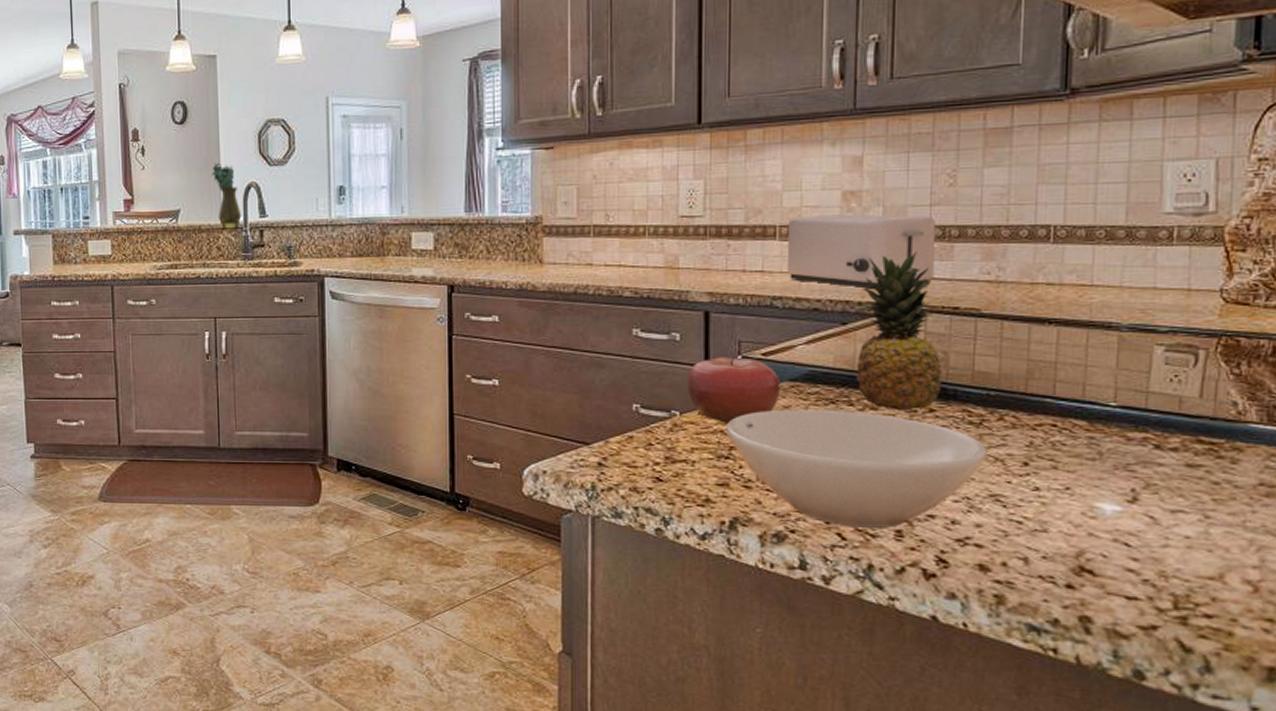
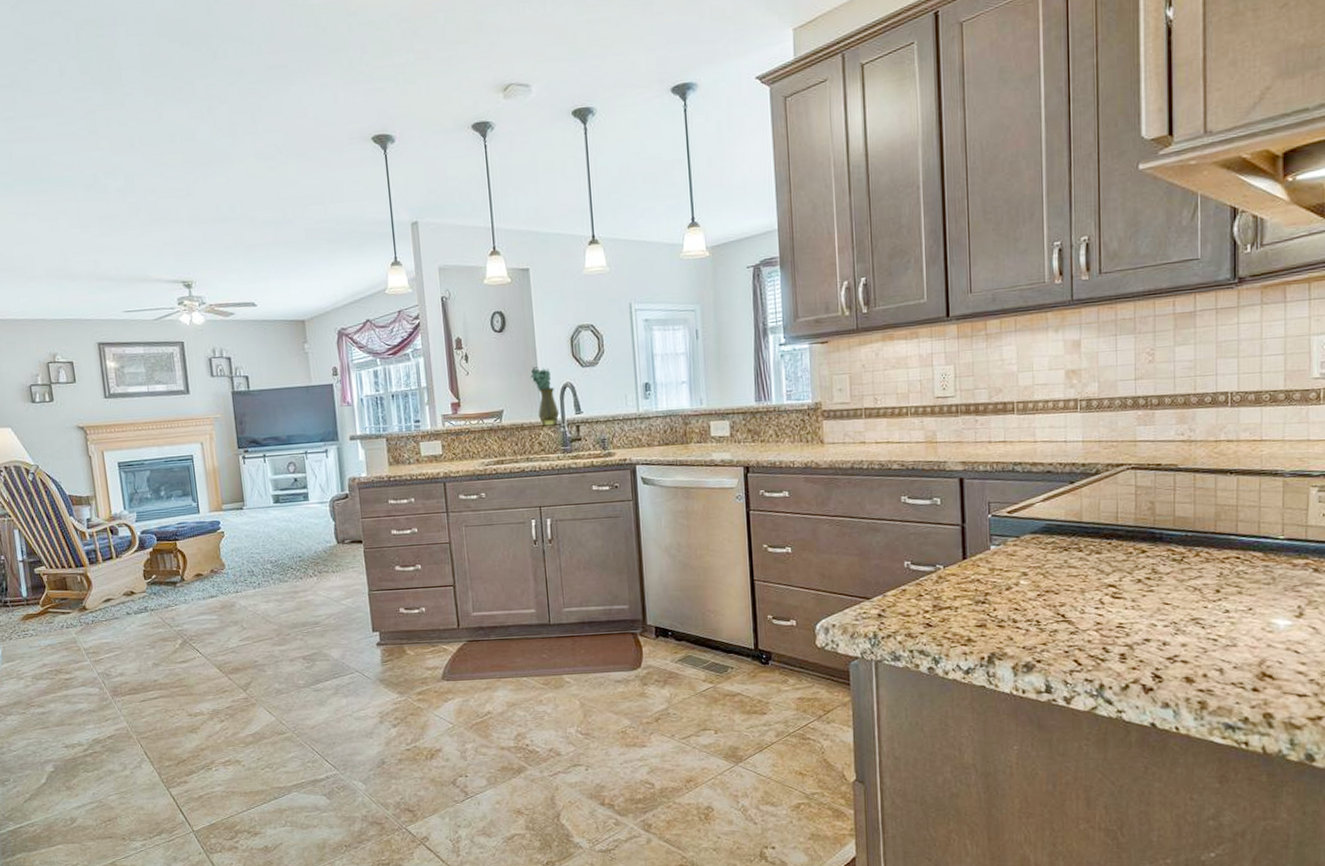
fruit: present [687,348,781,425] -> none [948,508,1024,574]
bowl: present [725,409,988,529] -> none [981,556,1188,655]
toaster: present [788,214,937,289] -> none [1024,388,1141,452]
fruit: present [856,251,941,409] -> none [1083,418,1150,553]

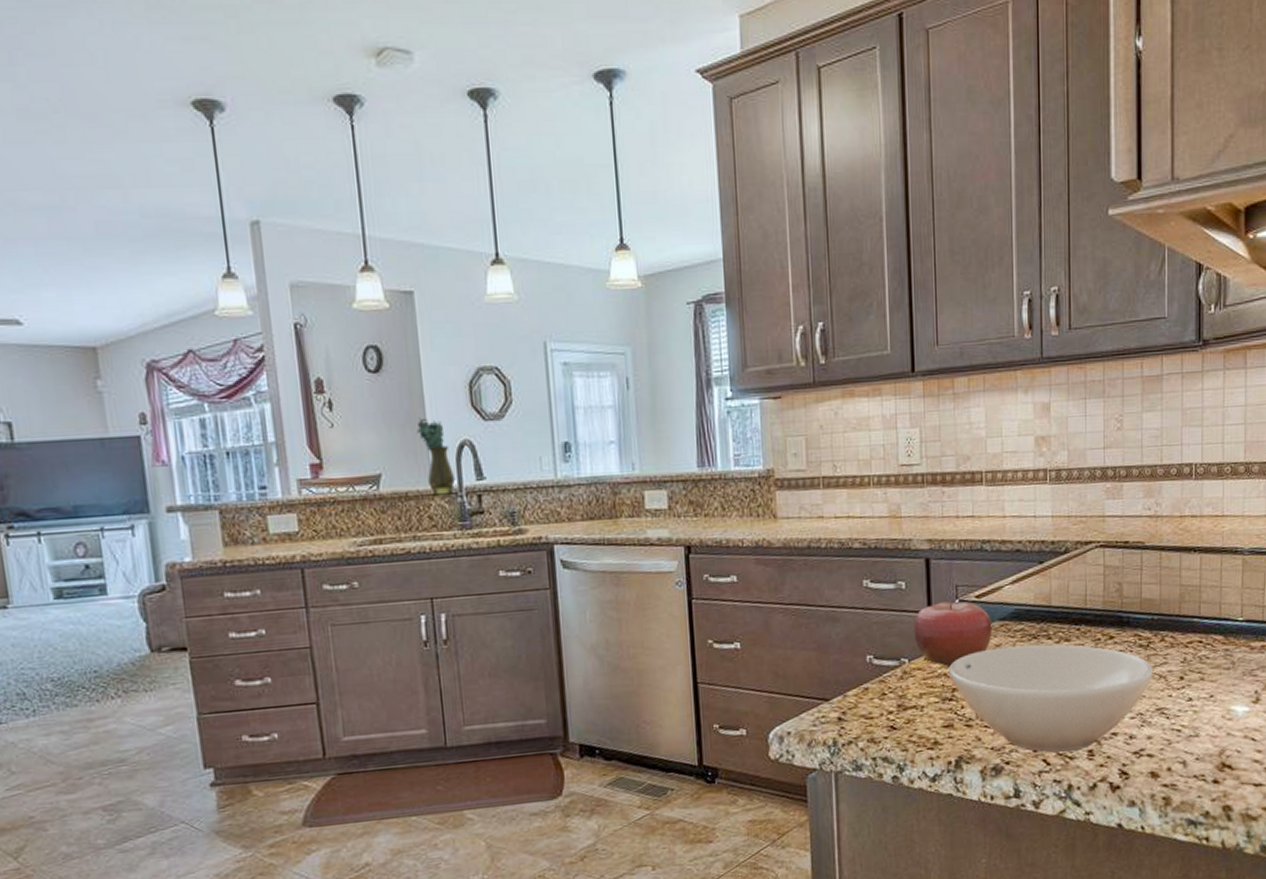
fruit: none [948,508,1024,574] -> present [913,592,992,668]
bowl: none [981,556,1188,655] -> present [948,644,1154,753]

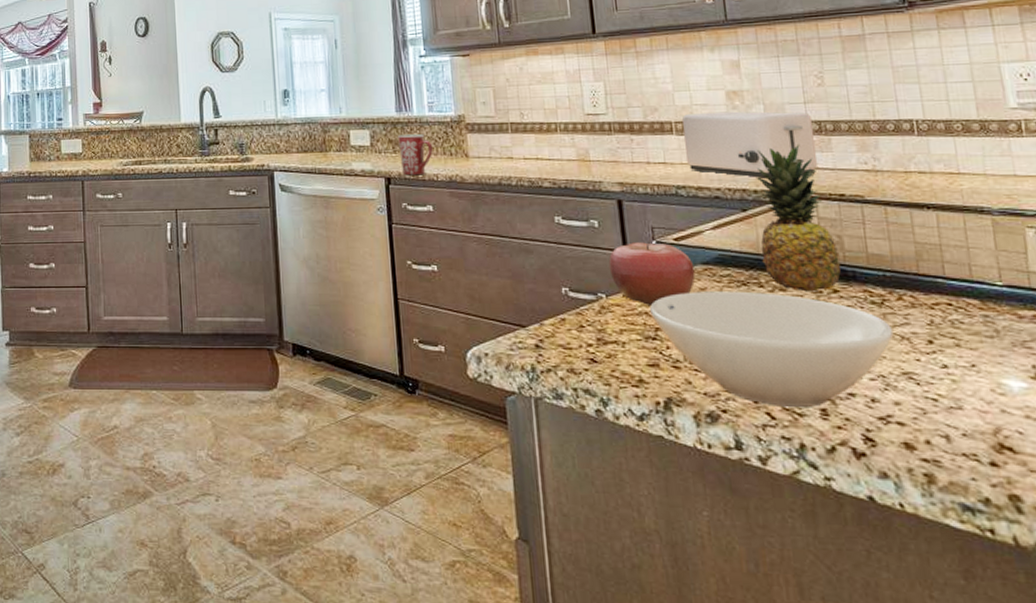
vase: present [417,418,456,496] -> none [171,70,199,129]
mug: none [698,493,739,542] -> present [397,134,433,176]
toaster: none [993,458,1109,529] -> present [682,111,817,178]
fruit: none [1052,491,1117,640] -> present [757,143,841,291]

